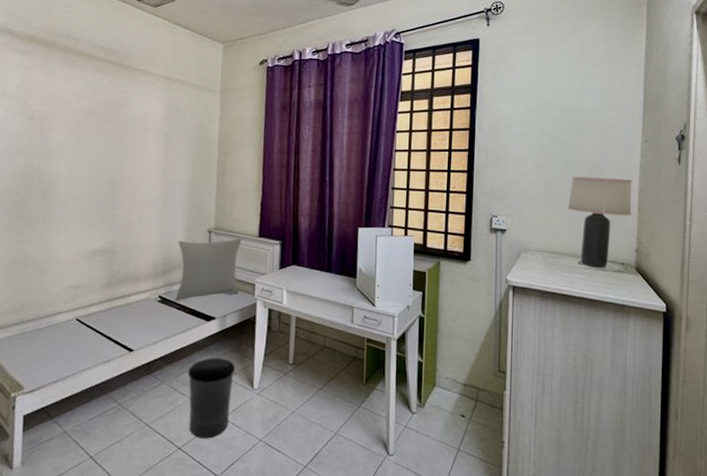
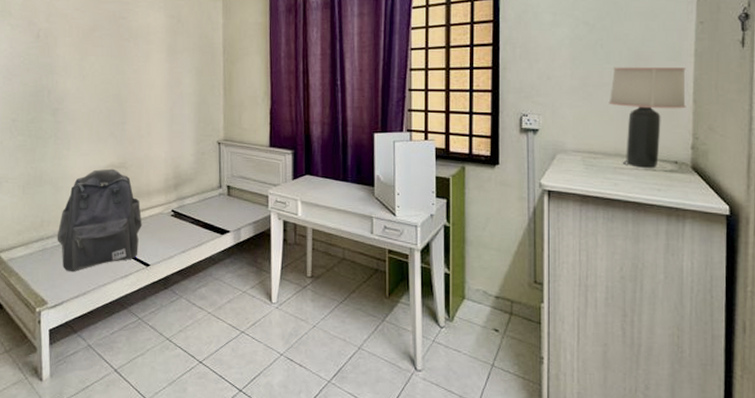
backpack: none [38,253,128,357] -> present [57,168,142,272]
pillow: present [175,238,242,302] -> none [188,149,253,216]
waste bin: present [188,357,236,439] -> none [205,271,253,353]

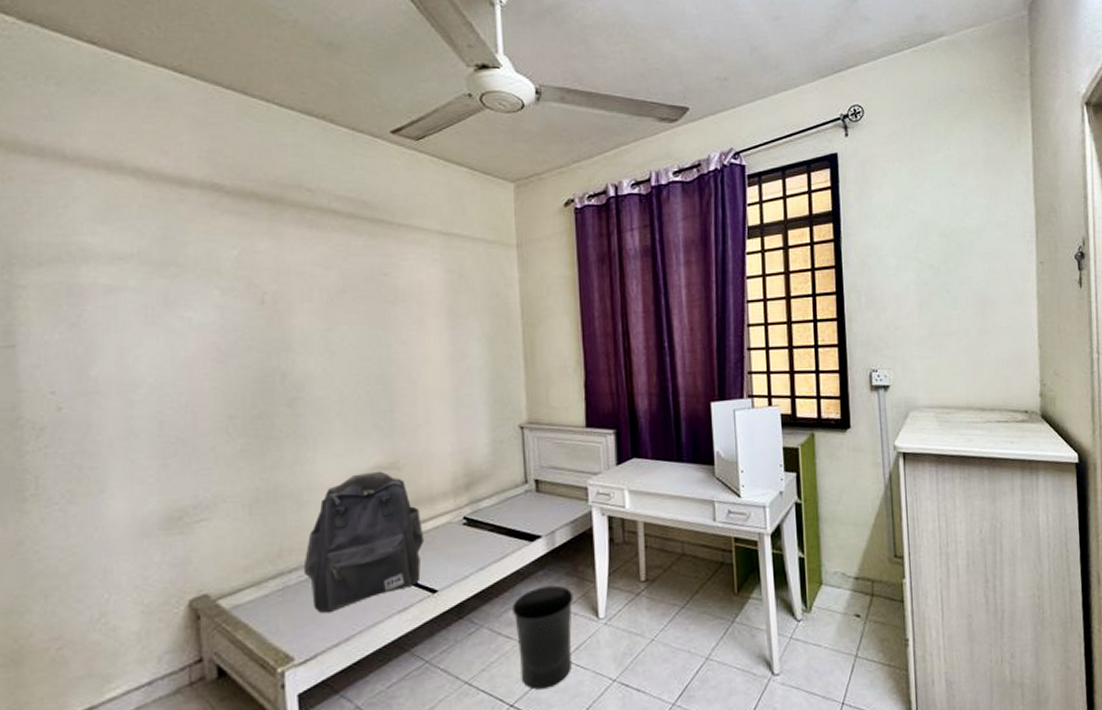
waste bin: none [205,271,253,353] -> present [513,585,574,690]
table lamp: present [608,67,686,169] -> none [958,311,1032,421]

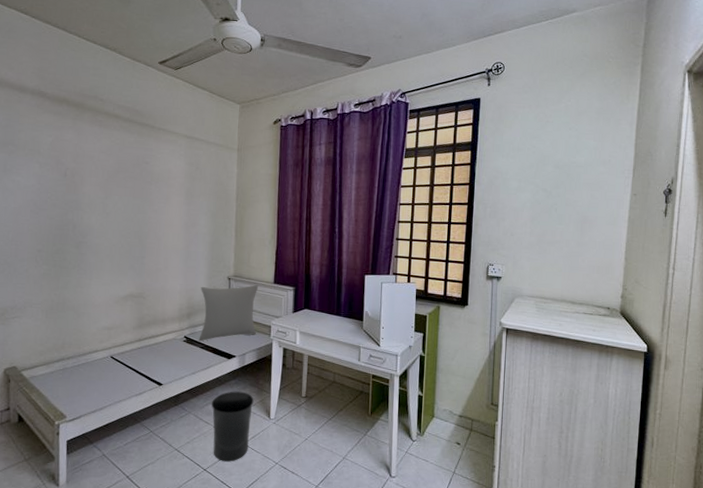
backpack: present [303,471,425,614] -> none [77,298,157,390]
pillow: none [482,432,567,522] -> present [199,285,259,342]

